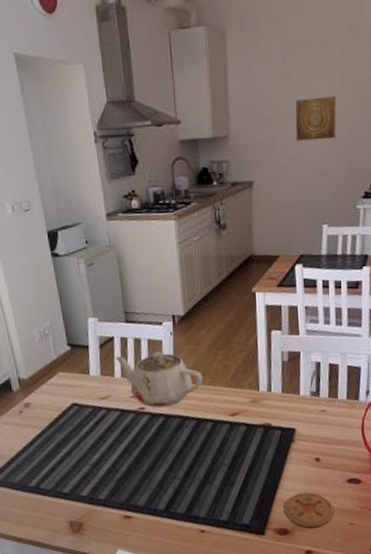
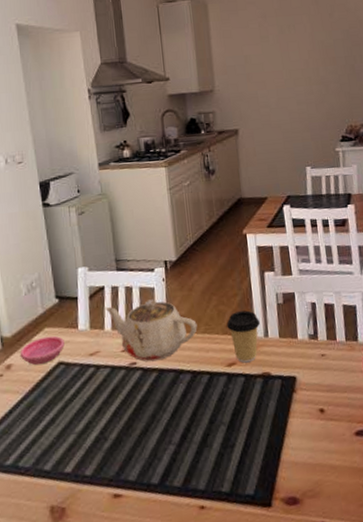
saucer: none [36,380,78,405] -> present [19,335,65,365]
coffee cup: none [231,366,264,414] -> present [226,310,260,363]
coaster: present [284,492,334,528] -> none [290,450,345,495]
wall art: present [295,96,337,142] -> none [272,54,311,94]

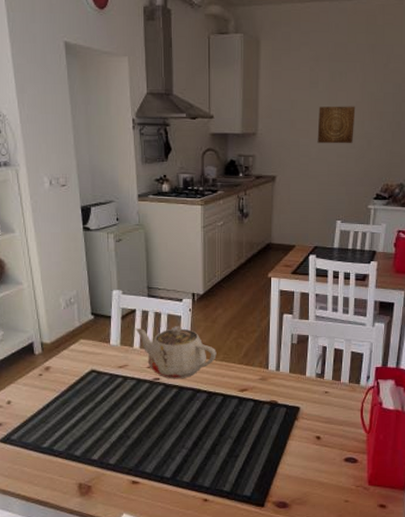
saucer: present [19,335,65,365] -> none [57,347,97,369]
coffee cup: present [226,310,260,363] -> none [243,346,273,390]
wall art: none [272,54,311,94] -> present [317,106,356,144]

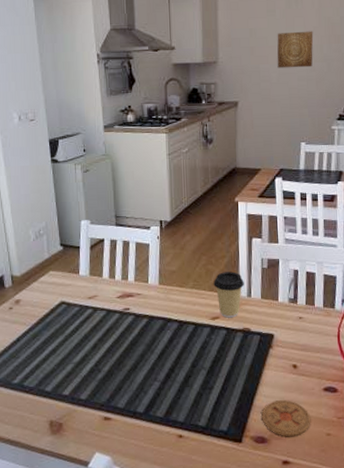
teapot: present [135,326,217,379] -> none [104,254,186,309]
coffee cup: none [243,346,273,390] -> present [213,271,244,318]
coaster: none [284,469,331,503] -> present [261,400,311,437]

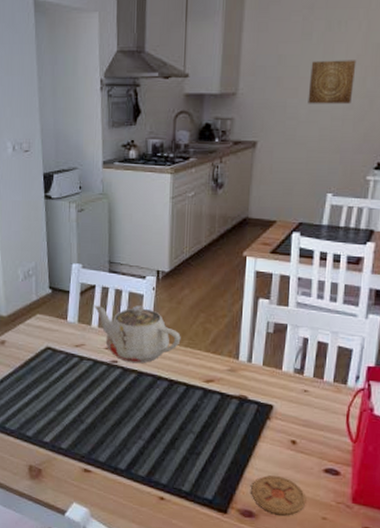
teapot: none [104,254,186,309] -> present [94,305,181,364]
coffee cup: present [213,271,244,318] -> none [211,332,245,383]

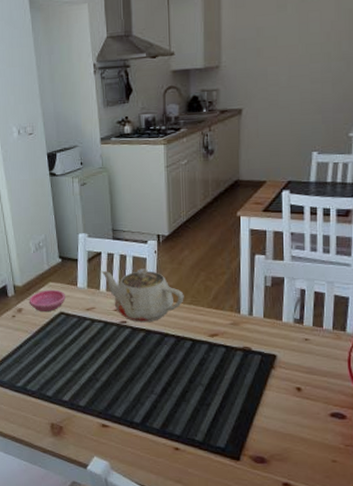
saucer: none [13,322,53,346] -> present [28,289,65,311]
coaster: present [251,475,306,516] -> none [261,422,315,460]
wall art: present [308,60,357,104] -> none [287,26,331,71]

